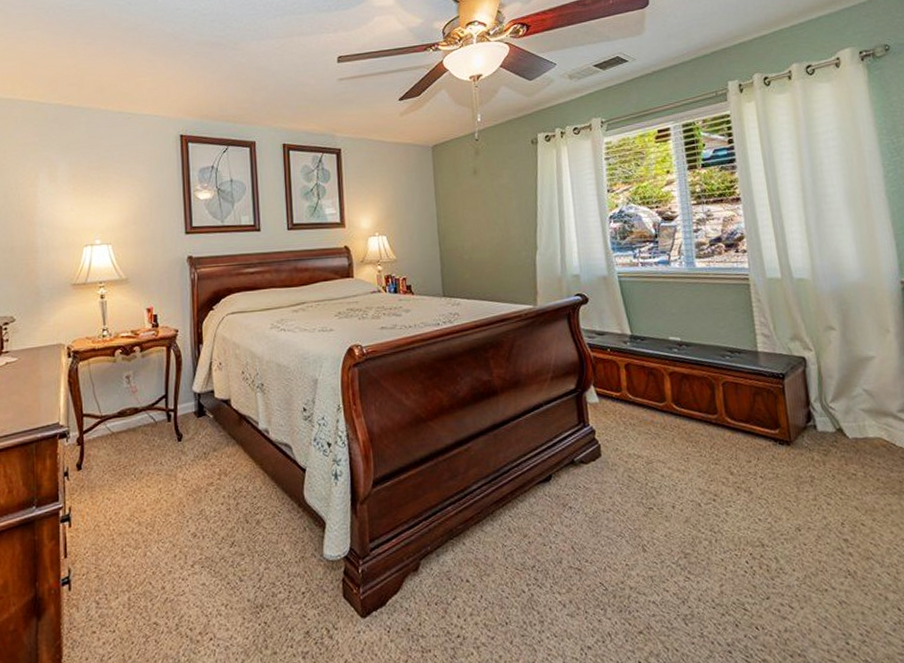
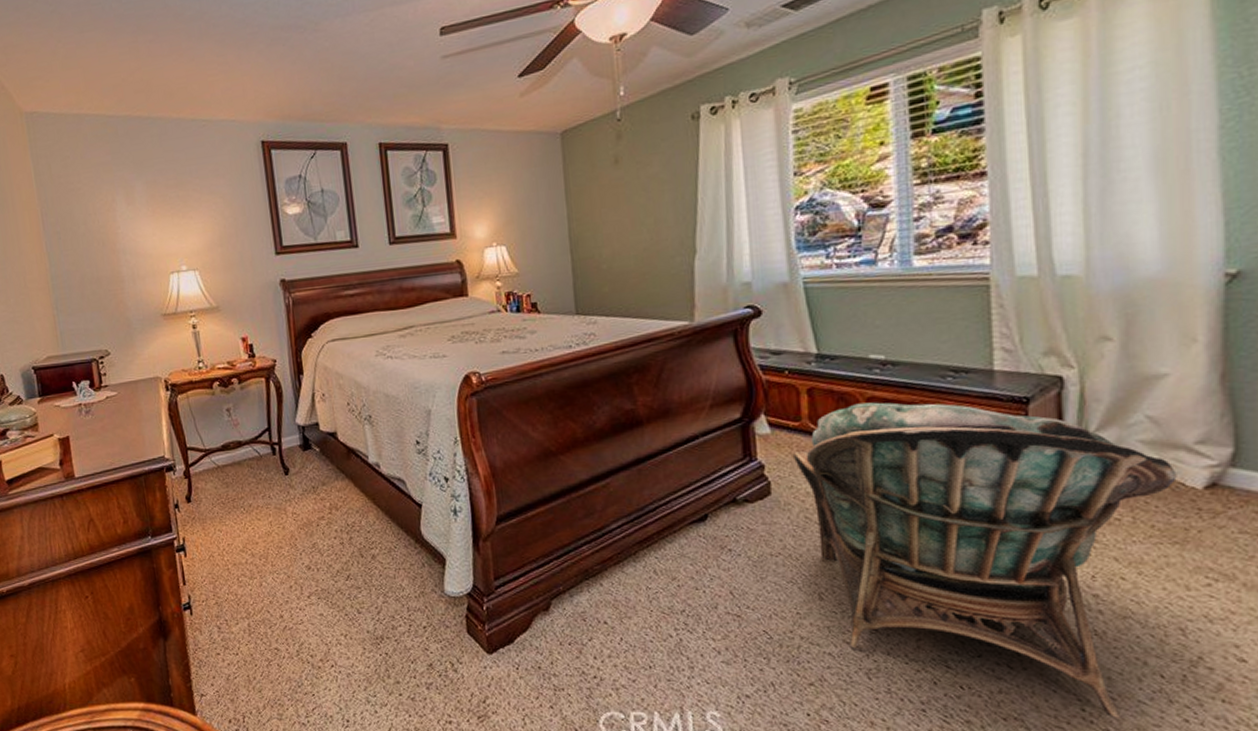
armchair: none [617,376,890,651] -> present [793,402,1177,720]

